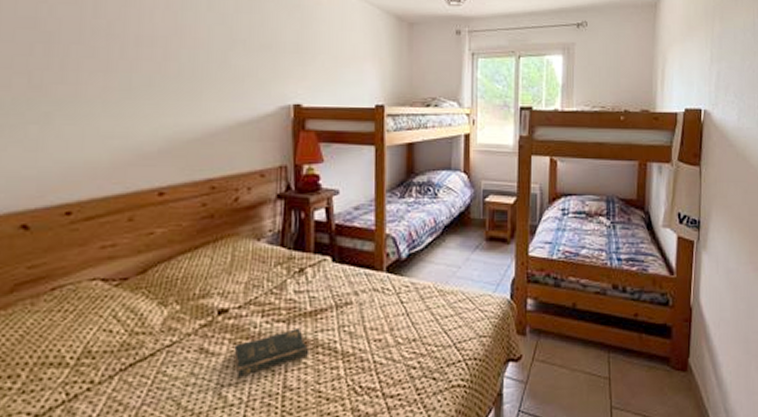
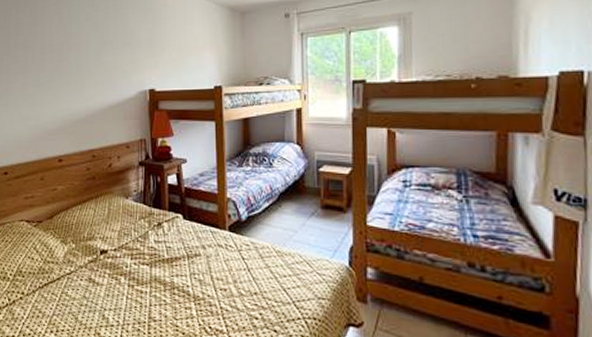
bible: present [234,327,308,377] -> none [112,270,167,305]

